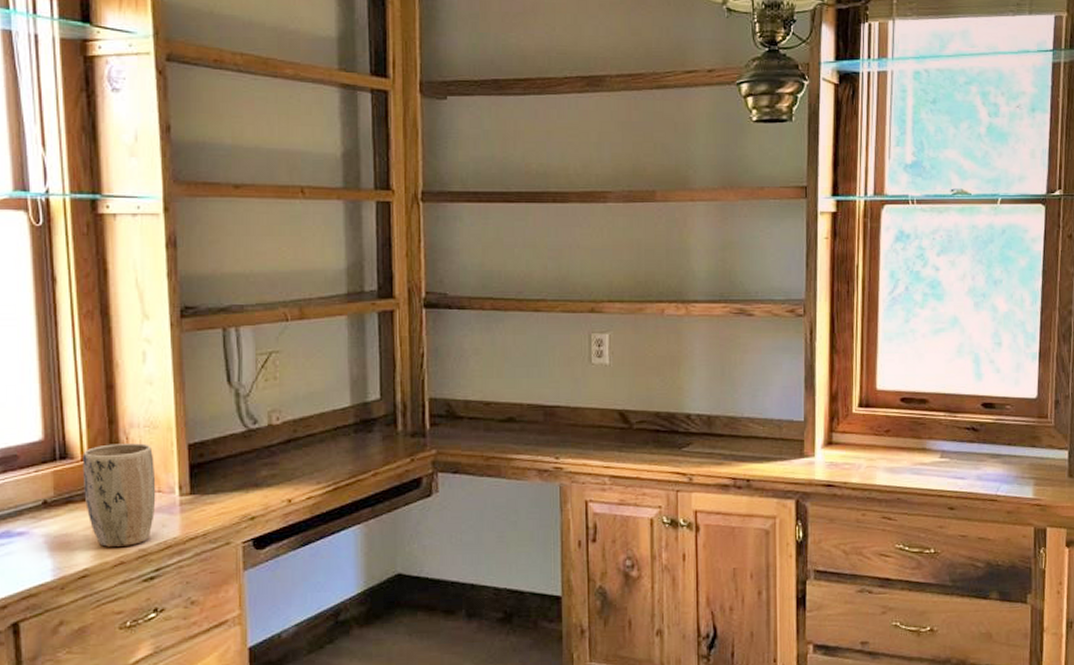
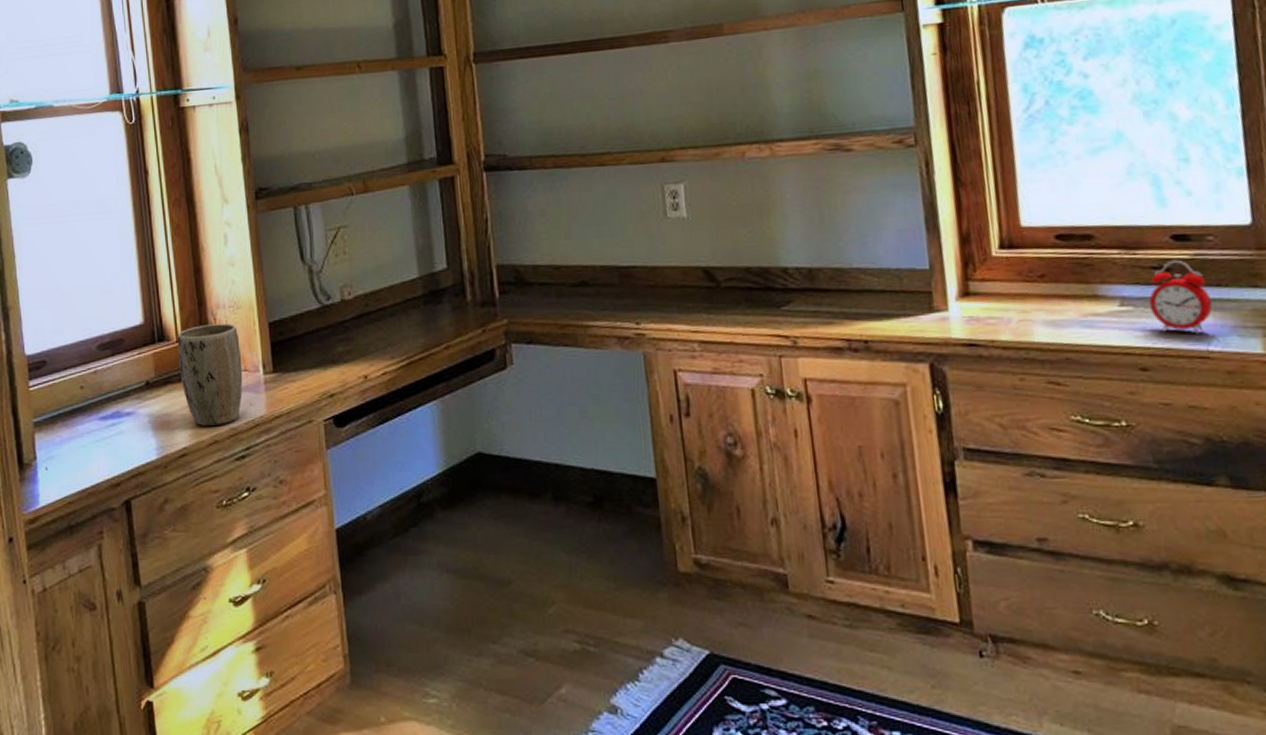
alarm clock: none [960,422,1004,482] -> present [1148,259,1213,334]

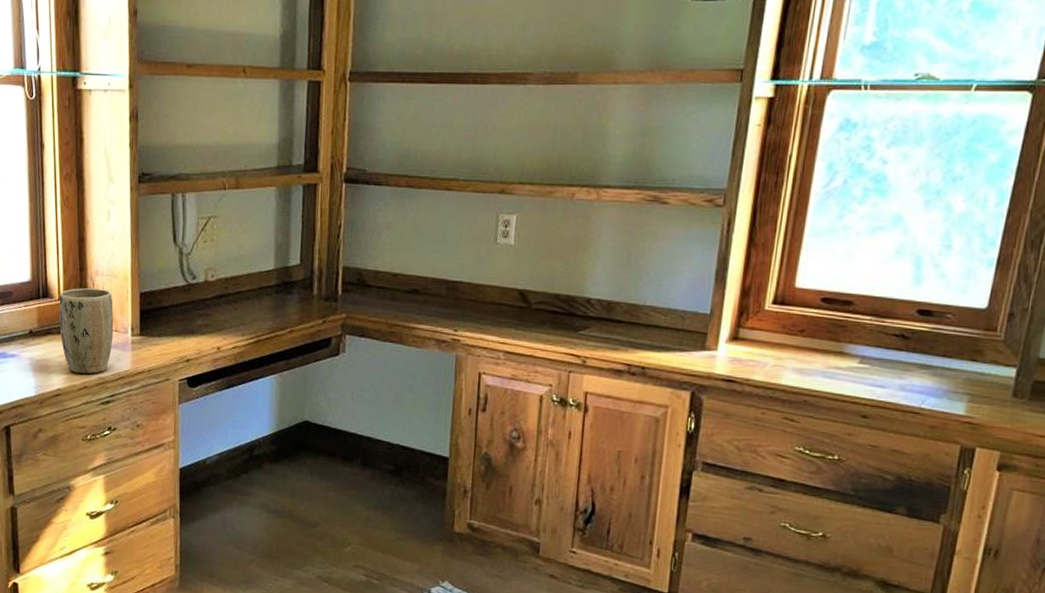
alarm clock: present [1148,259,1213,334] -> none [883,330,936,393]

